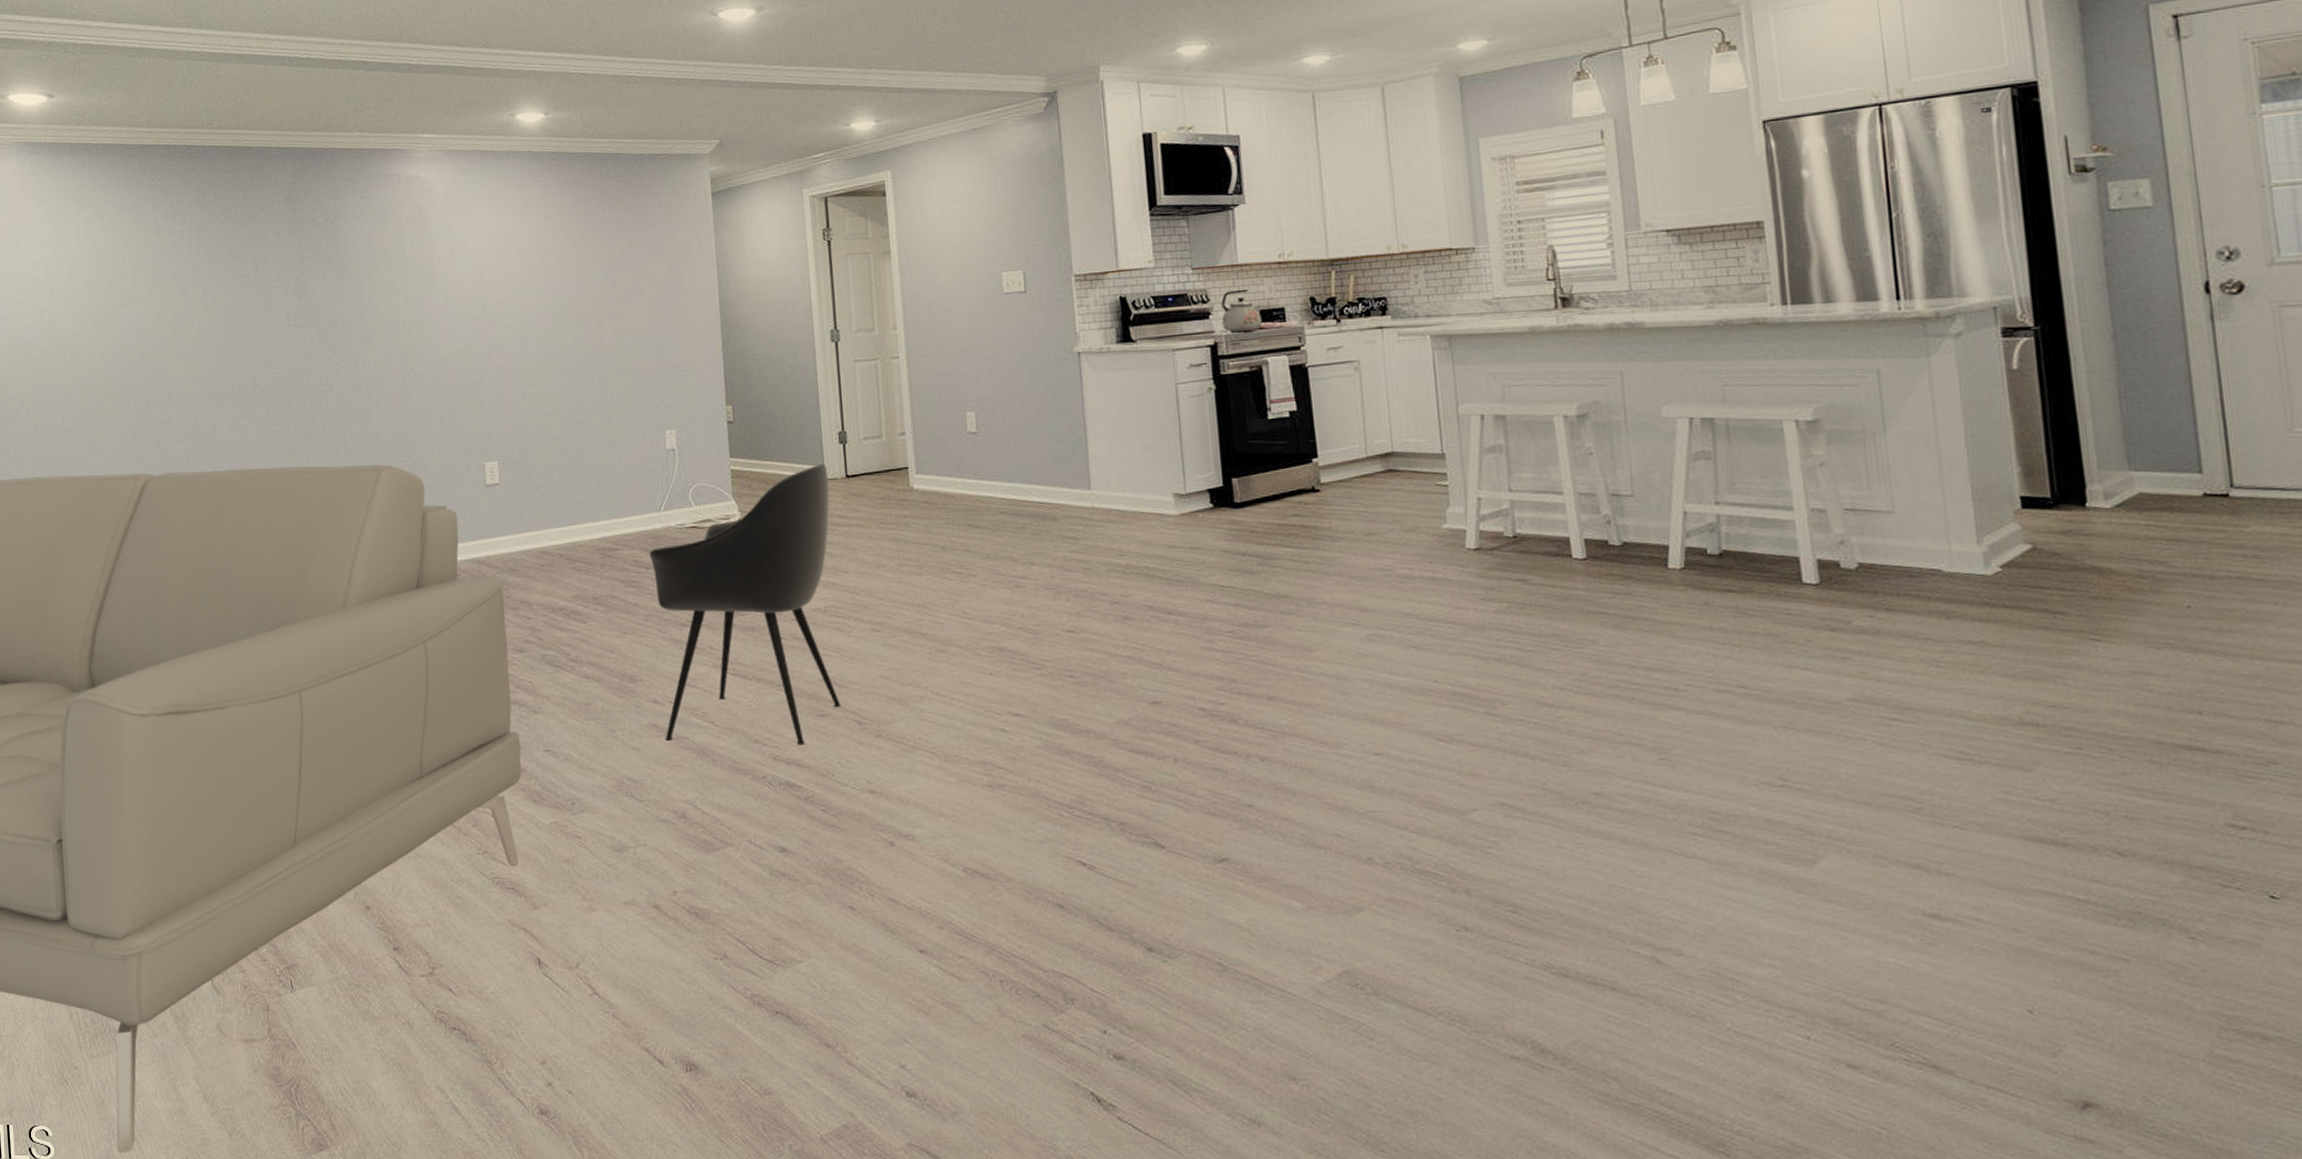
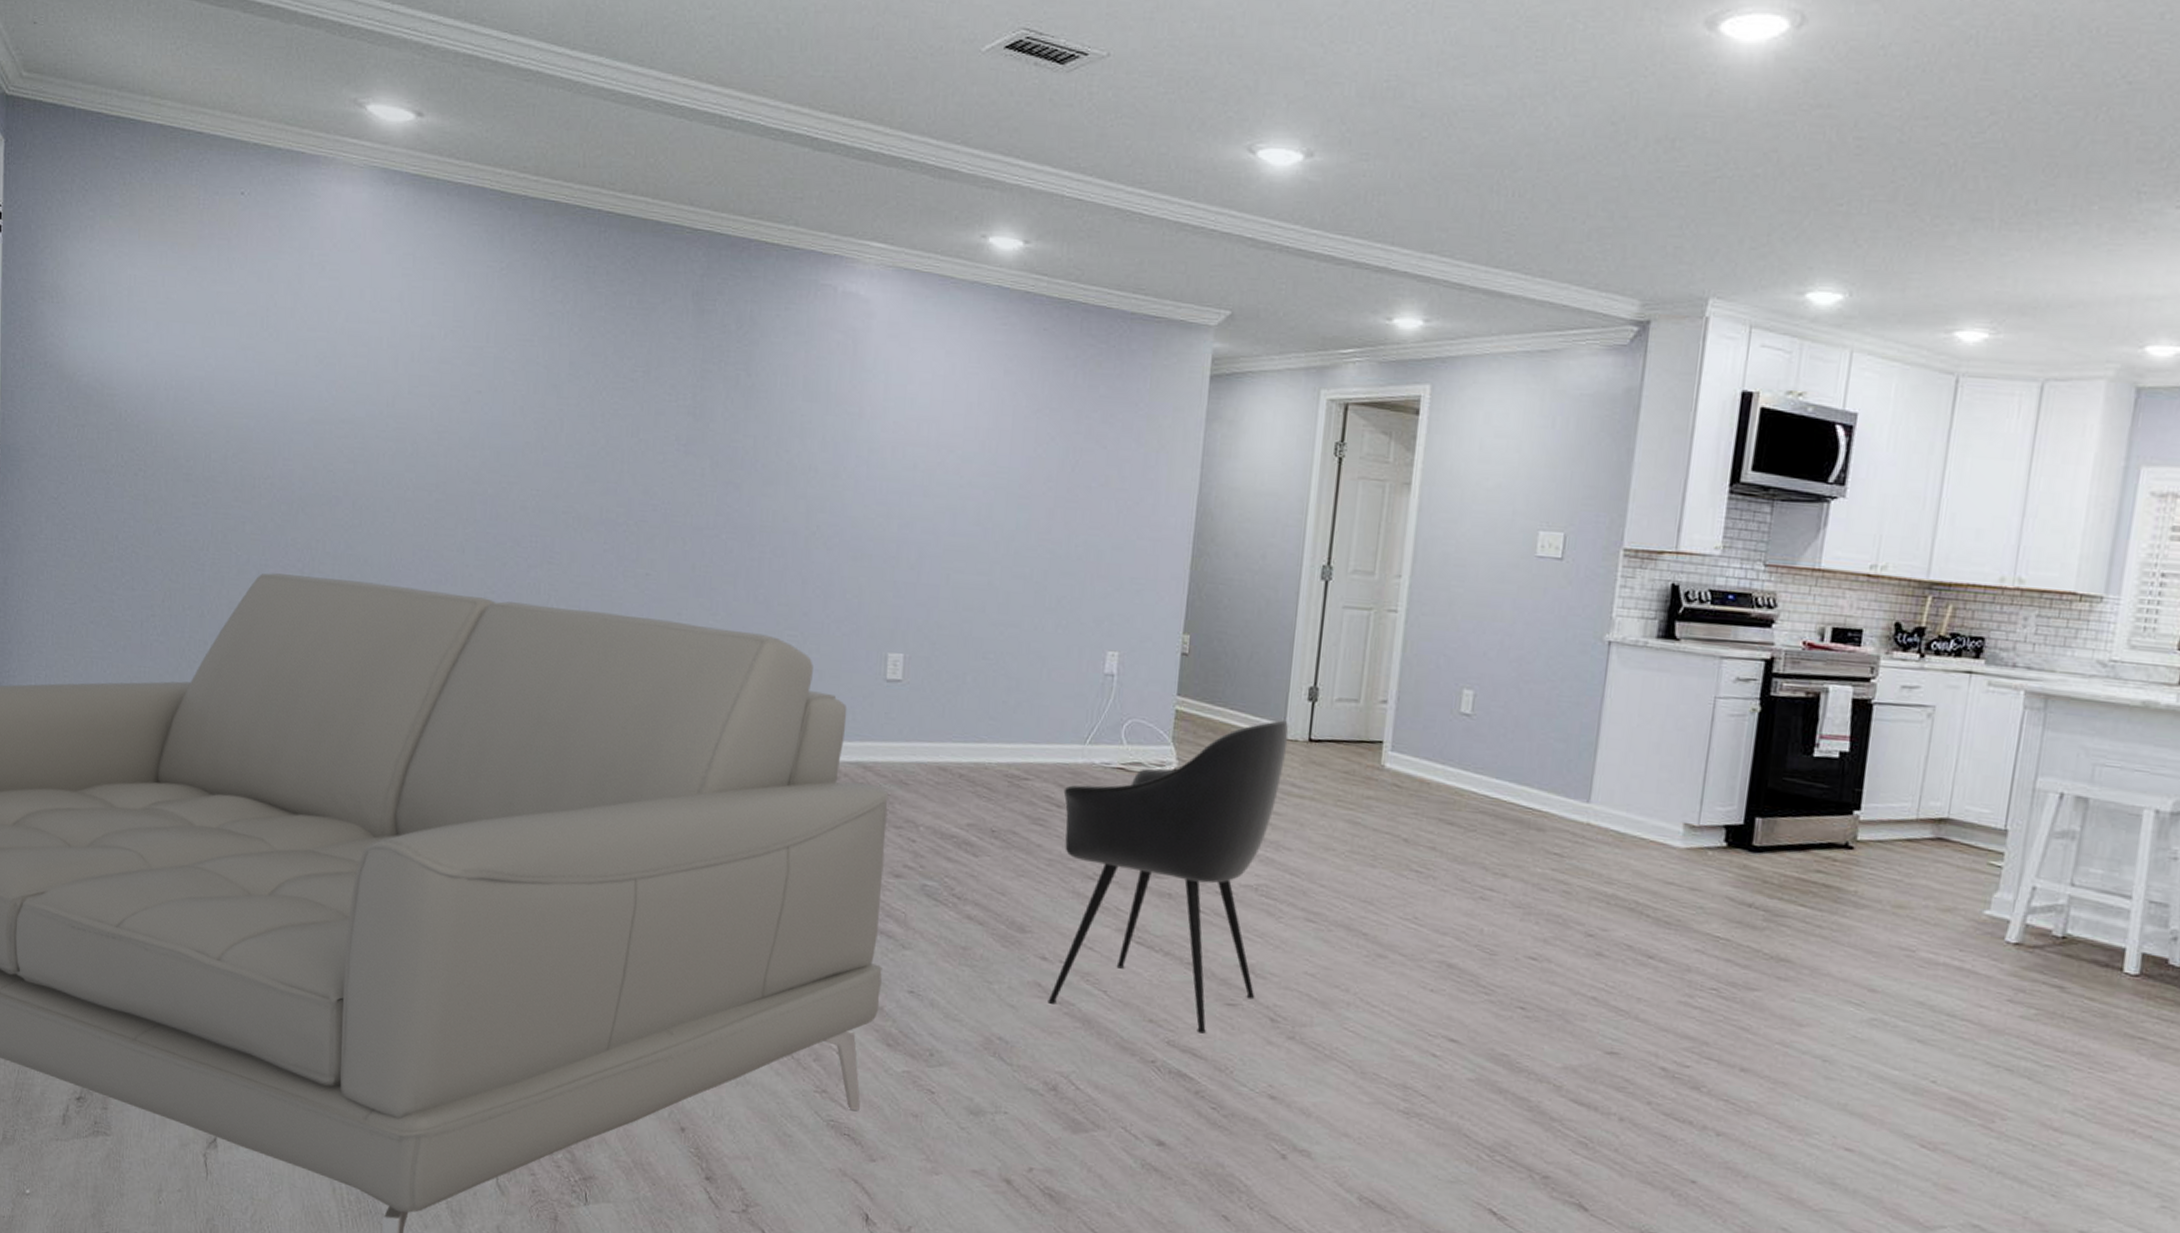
kettle: present [1221,289,1262,333] -> none [1785,599,1837,652]

